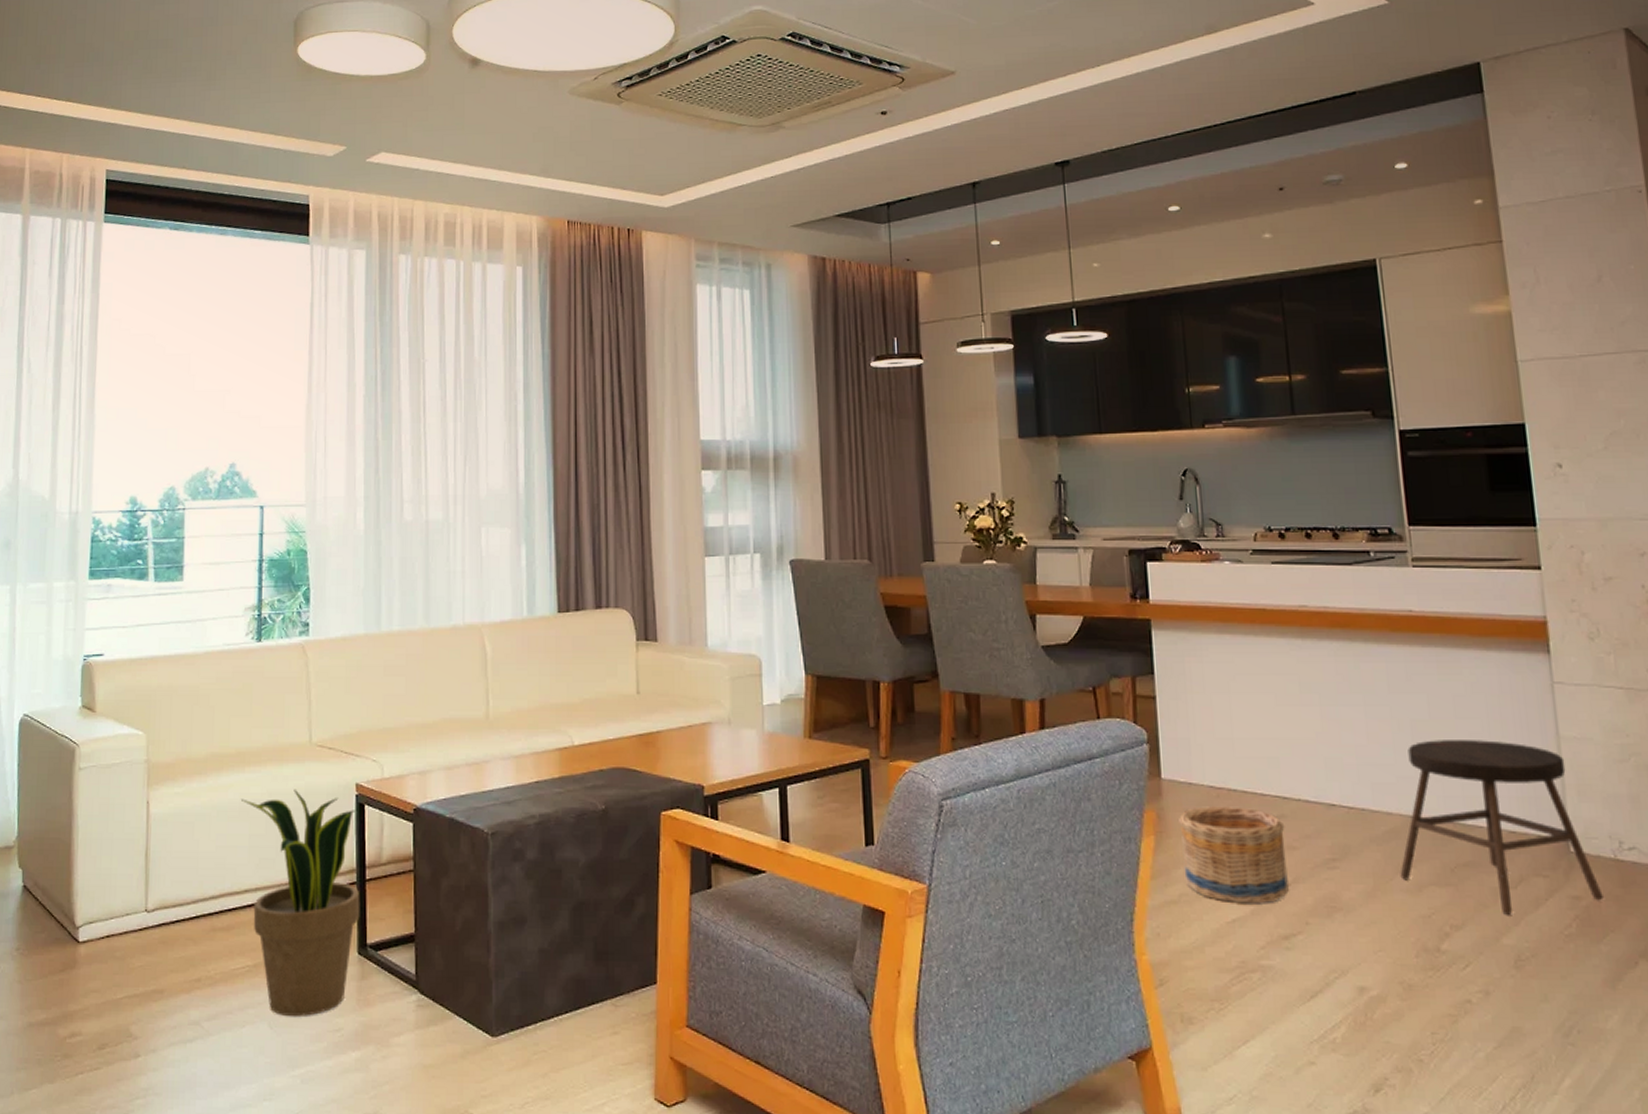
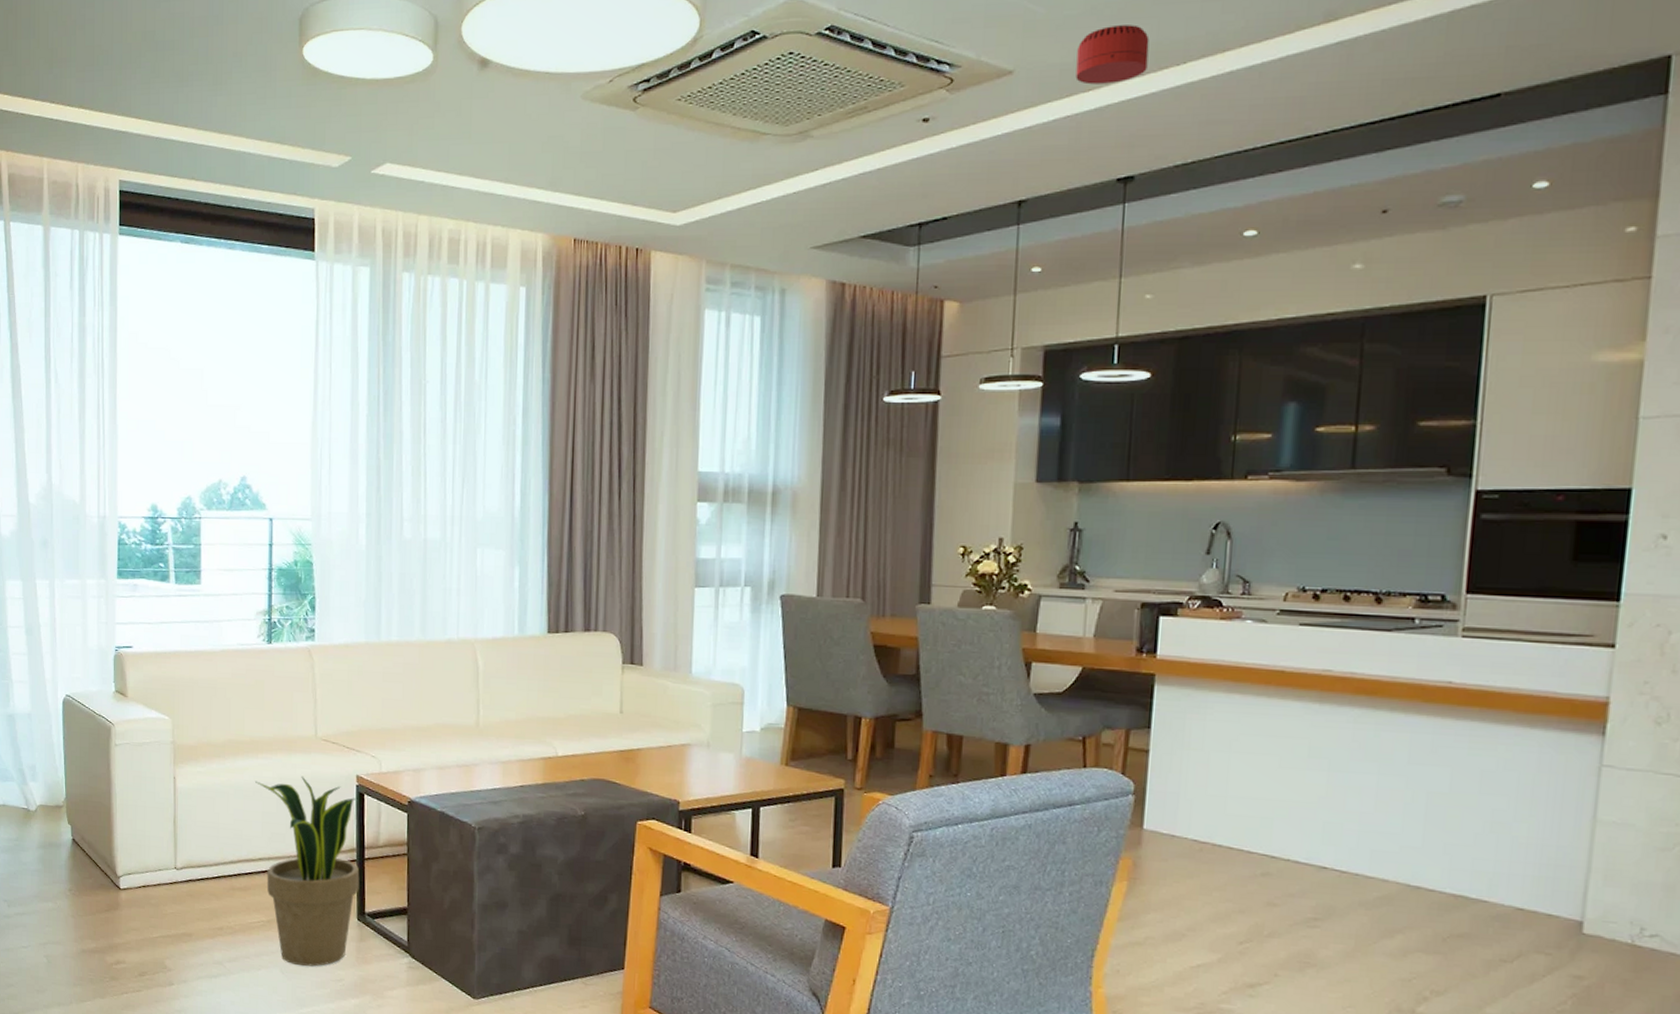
smoke detector: none [1007,34,1068,83] -> present [1075,25,1150,85]
basket: present [1179,806,1289,903] -> none [1153,858,1269,953]
stool: present [1400,740,1604,915] -> none [1385,813,1610,987]

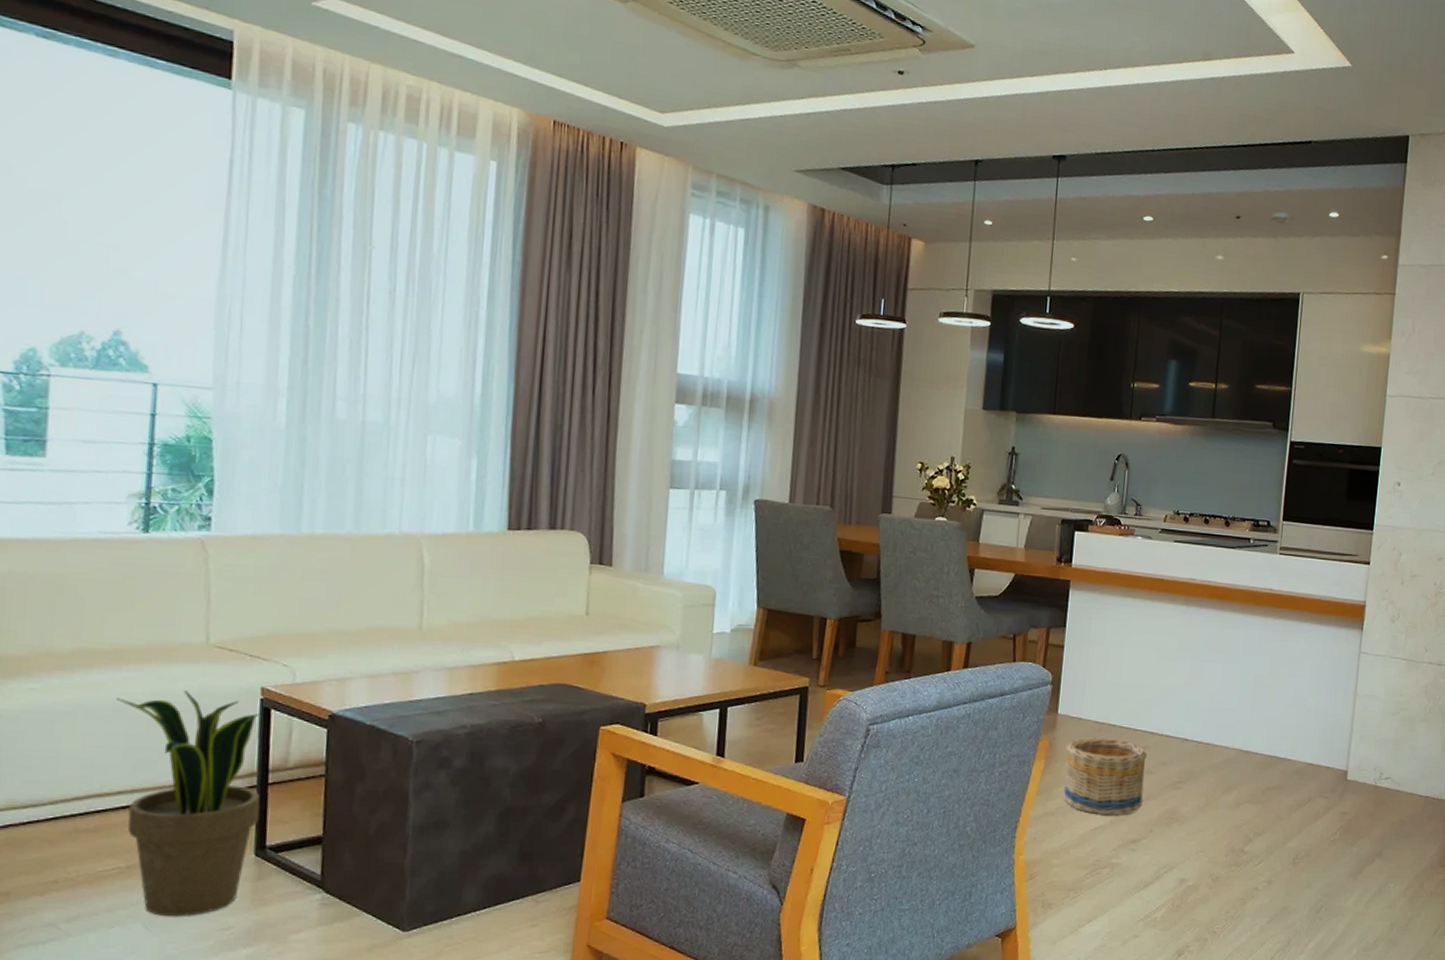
smoke detector: present [1075,25,1150,85] -> none [1024,24,1080,75]
basket: none [1153,858,1269,953] -> present [1063,737,1148,815]

